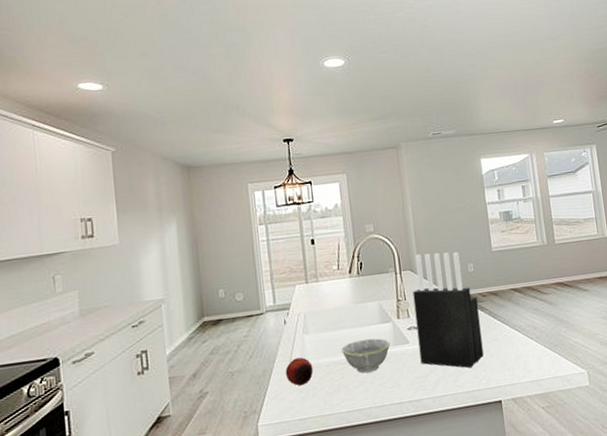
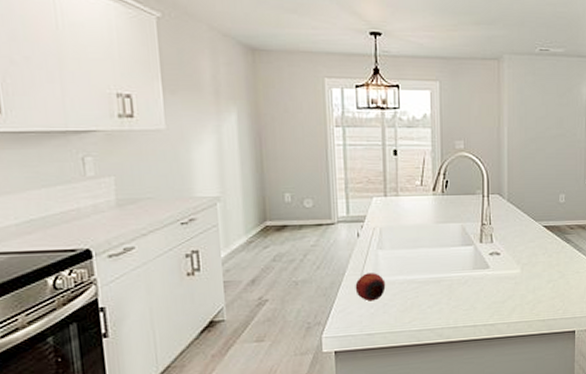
bowl: present [340,338,391,374] -> none [416,260,470,294]
knife block: present [412,251,484,368] -> none [499,178,564,298]

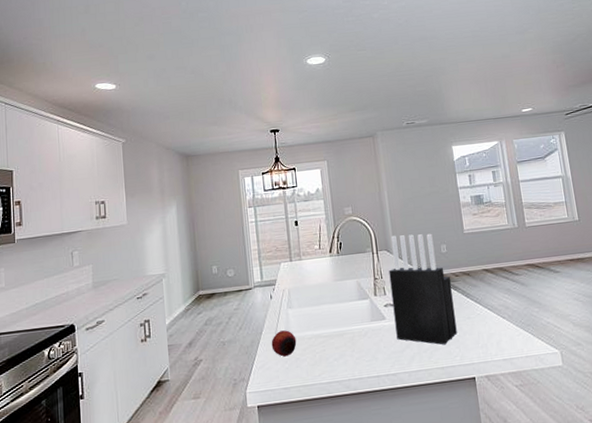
knife block: none [499,178,564,298] -> present [389,233,458,345]

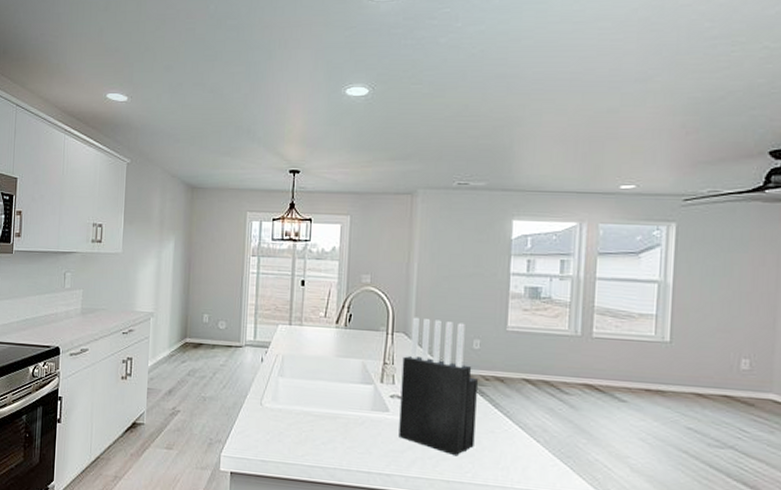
apple: present [271,330,297,357] -> none [254,399,283,428]

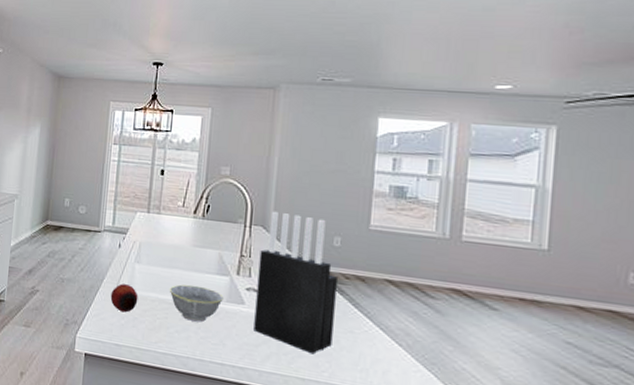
apple: none [254,399,283,428] -> present [110,284,138,313]
bowl: none [314,395,368,433] -> present [169,284,224,323]

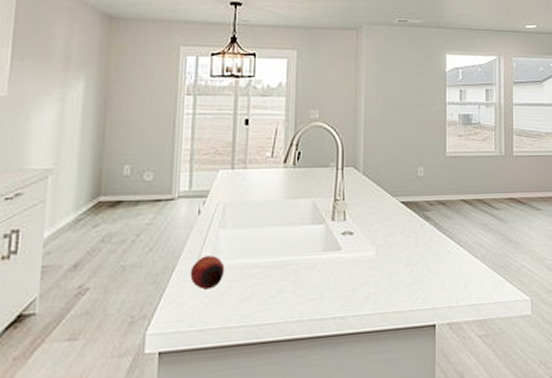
bowl: present [169,284,224,323] -> none [260,240,320,281]
knife block: present [253,211,337,355] -> none [351,150,423,285]

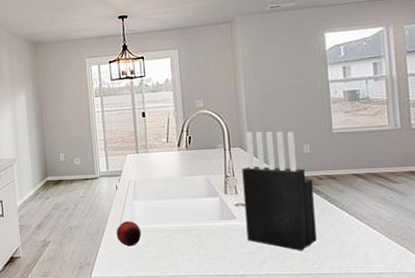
knife block: none [351,150,423,285] -> present [242,131,317,251]

